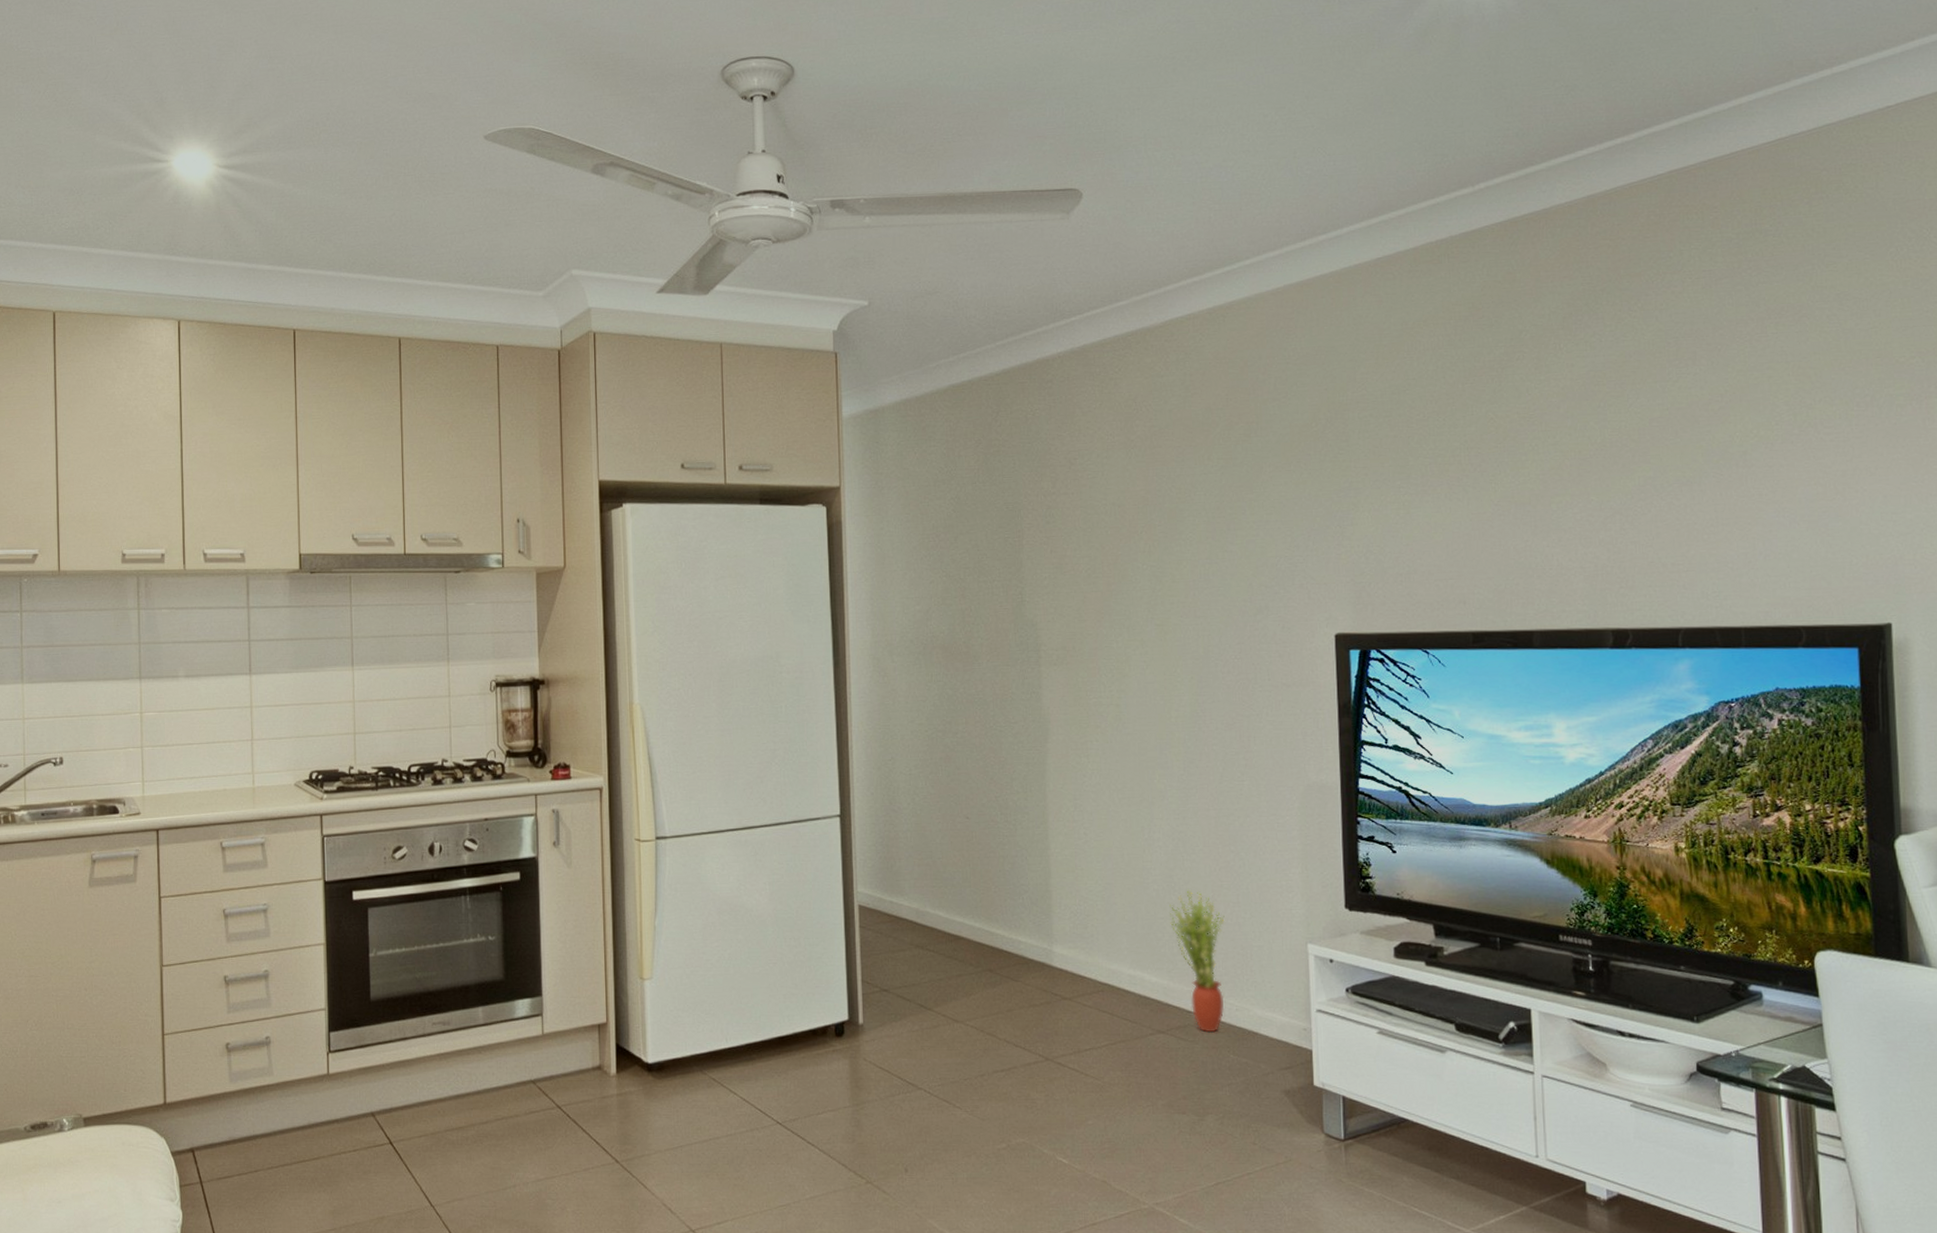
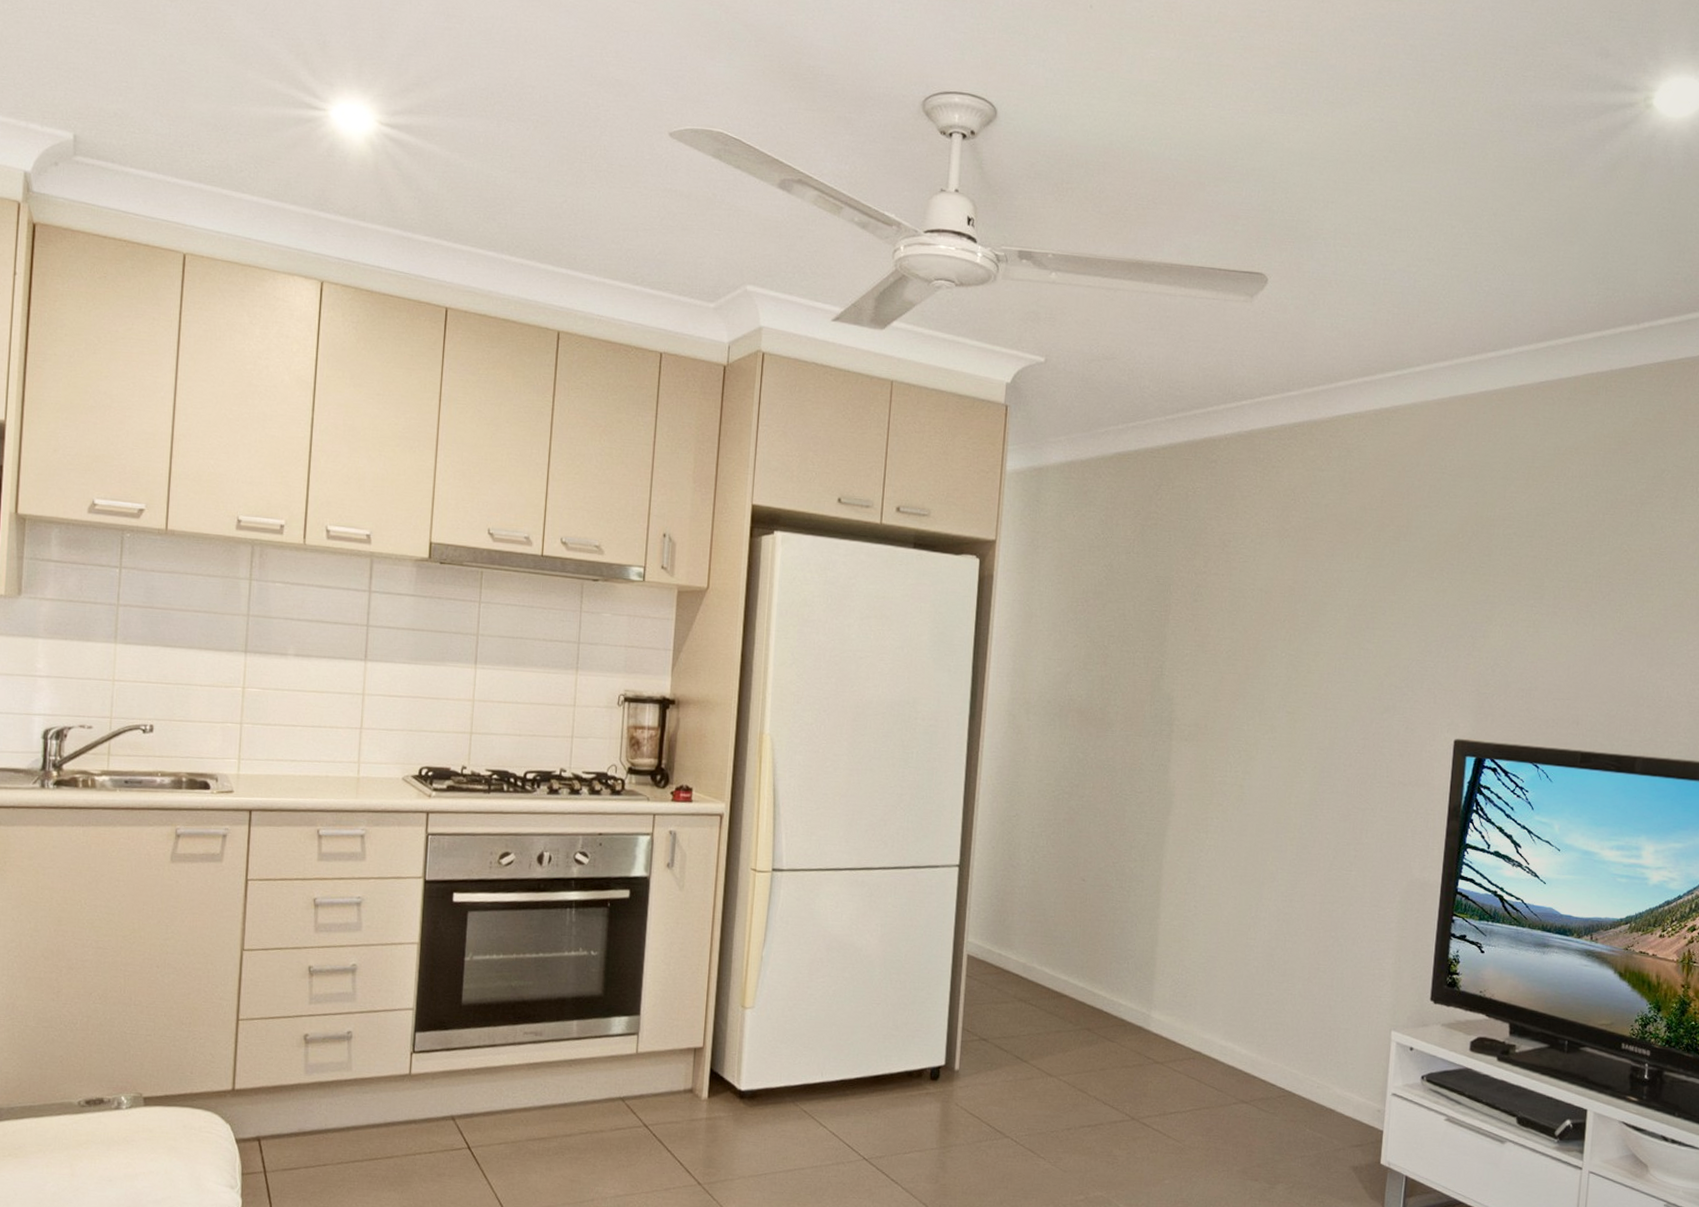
potted plant: present [1169,889,1225,1033] -> none [1265,969,1318,1107]

